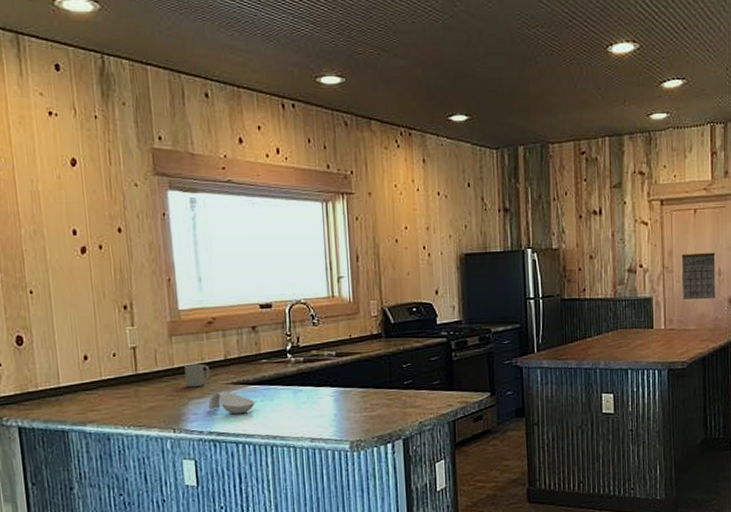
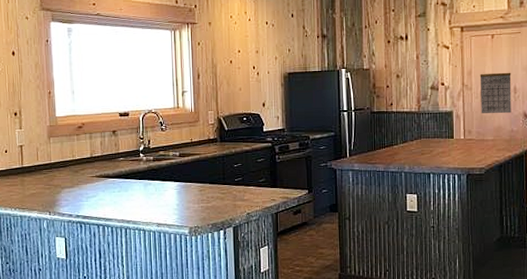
mug: present [184,364,210,388] -> none [59,160,79,179]
spoon rest: present [208,391,255,415] -> none [77,183,114,202]

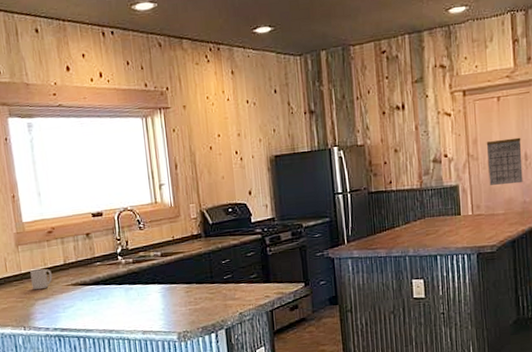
mug: none [59,160,79,179] -> present [30,269,52,290]

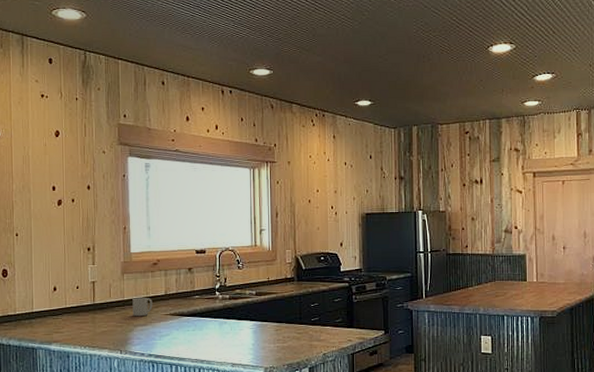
calendar: present [486,137,523,185] -> none [551,217,582,258]

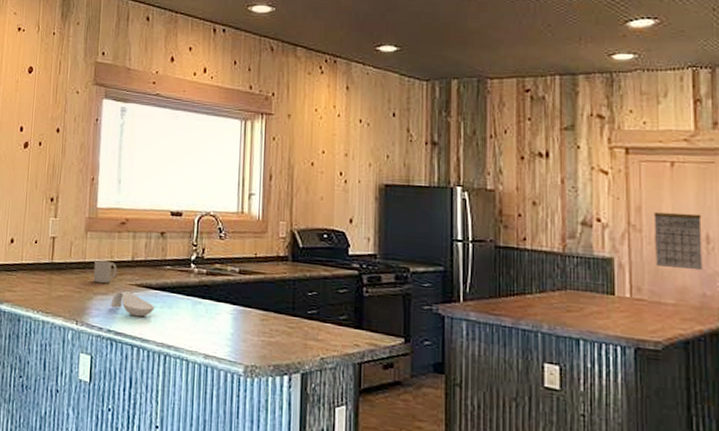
spoon rest: none [150,321,188,341] -> present [111,291,155,317]
calendar: none [551,217,582,258] -> present [653,212,703,271]

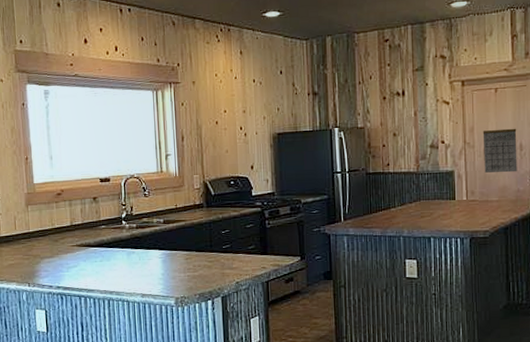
mug: present [93,261,117,284] -> none [38,229,59,249]
spoon rest: present [111,291,155,317] -> none [57,252,95,272]

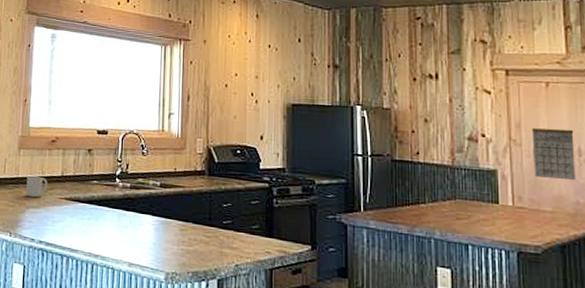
mug: none [38,229,59,249] -> present [26,176,48,198]

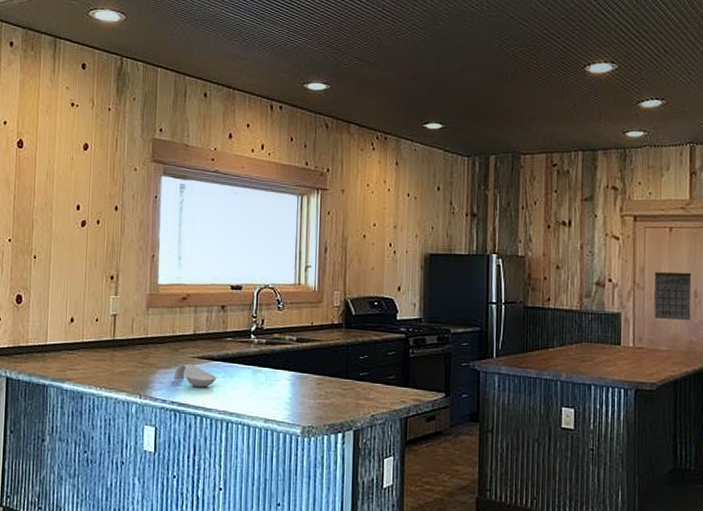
mug: present [26,176,48,198] -> none [156,336,179,358]
spoon rest: none [42,204,83,229] -> present [174,364,217,388]

